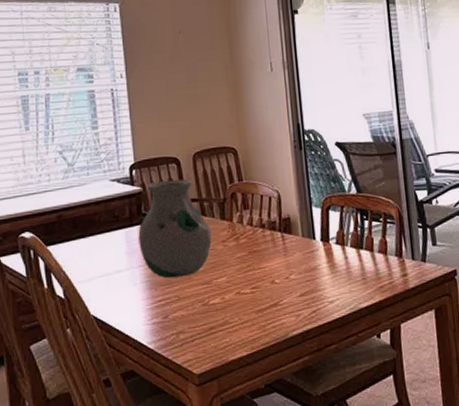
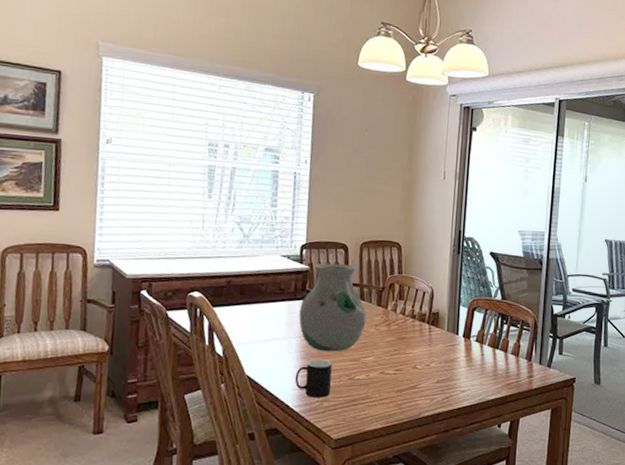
cup: none [144,287,186,331] -> present [295,359,332,398]

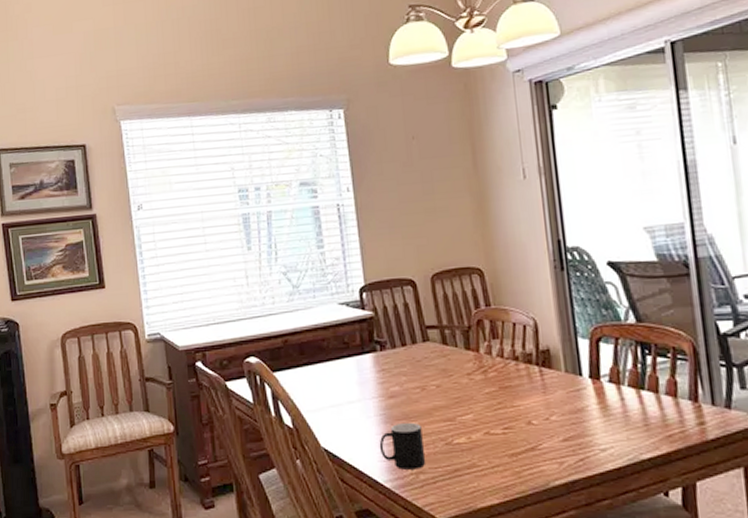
vase: present [299,262,367,352] -> none [370,303,455,413]

